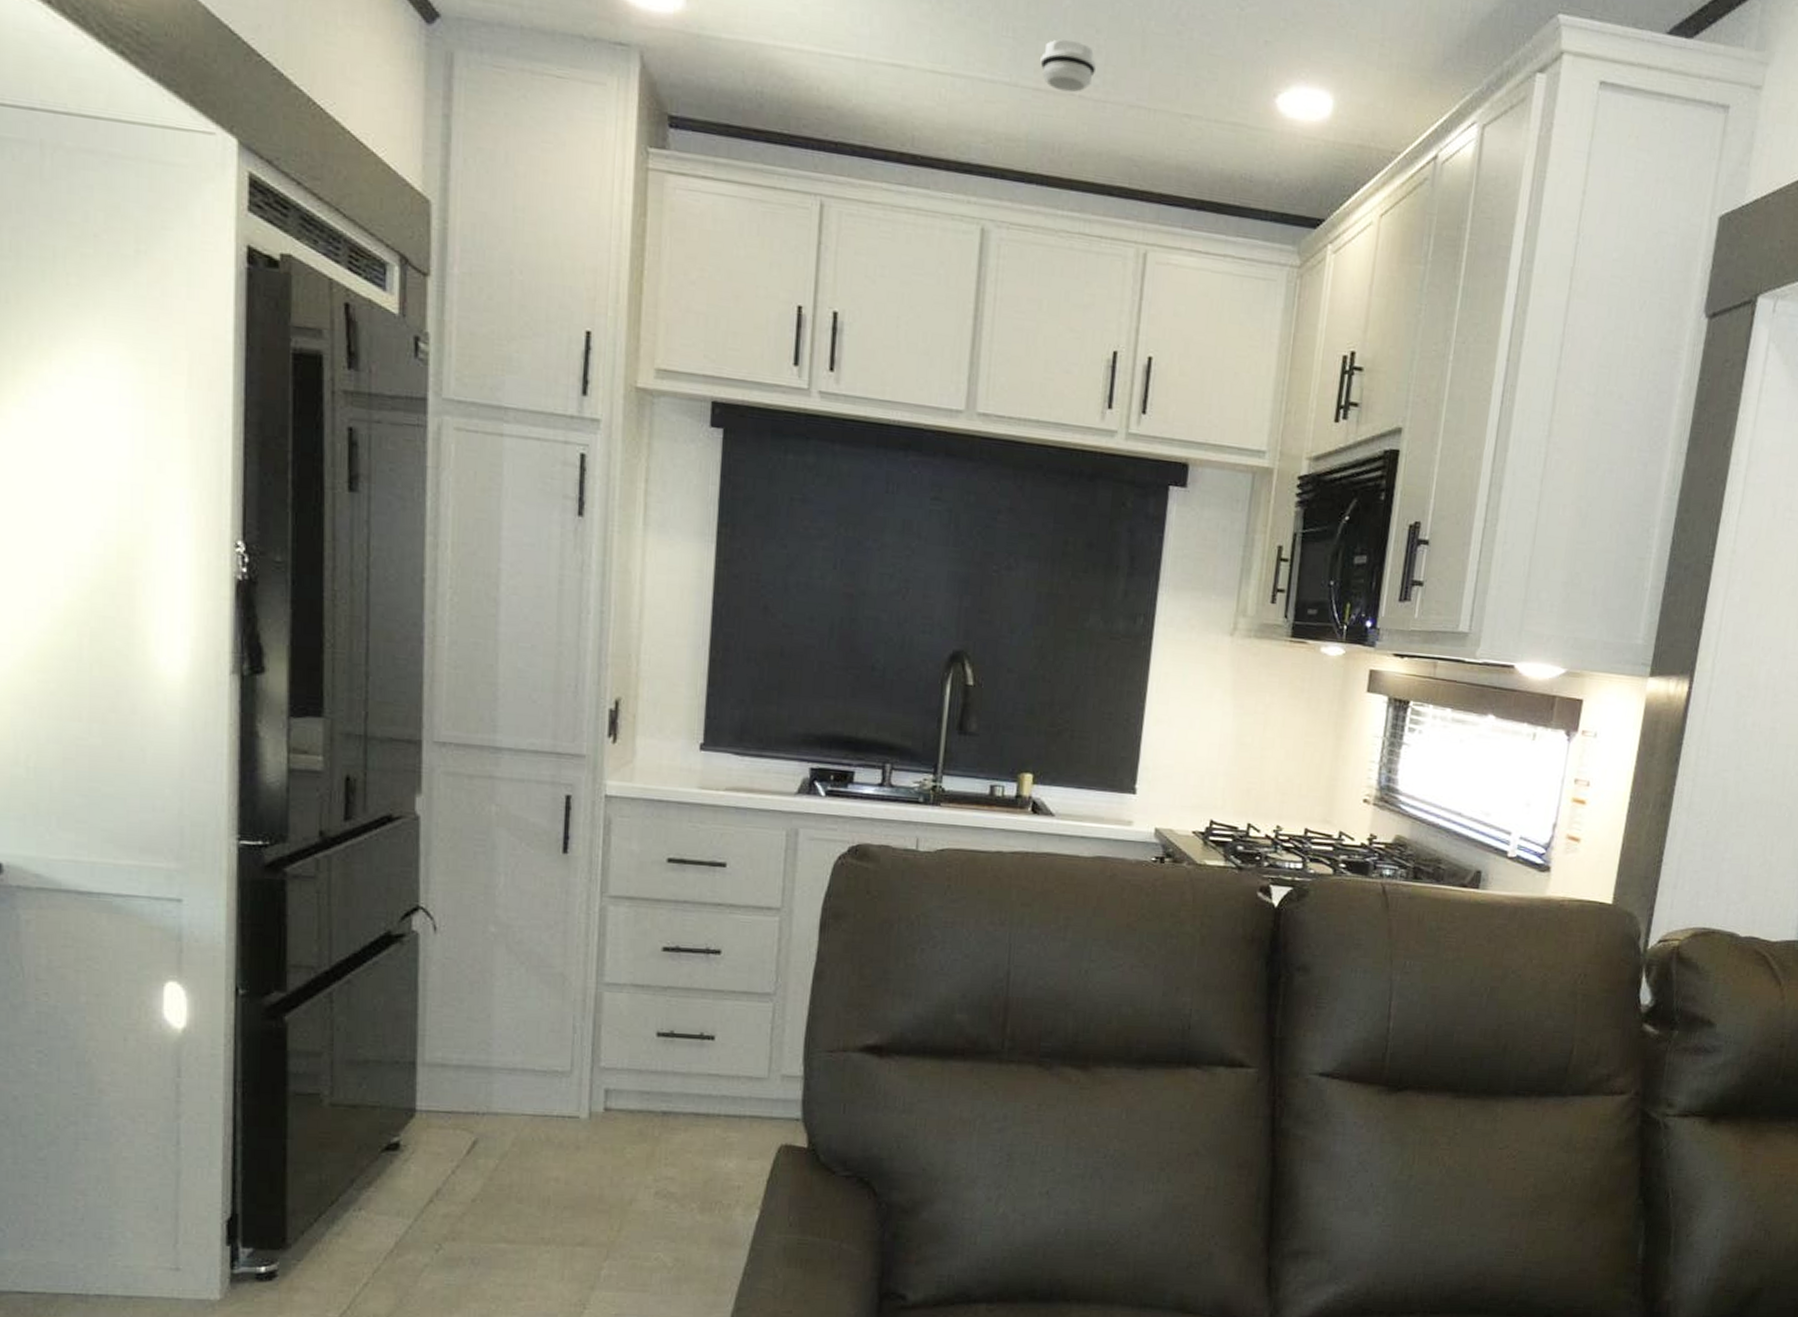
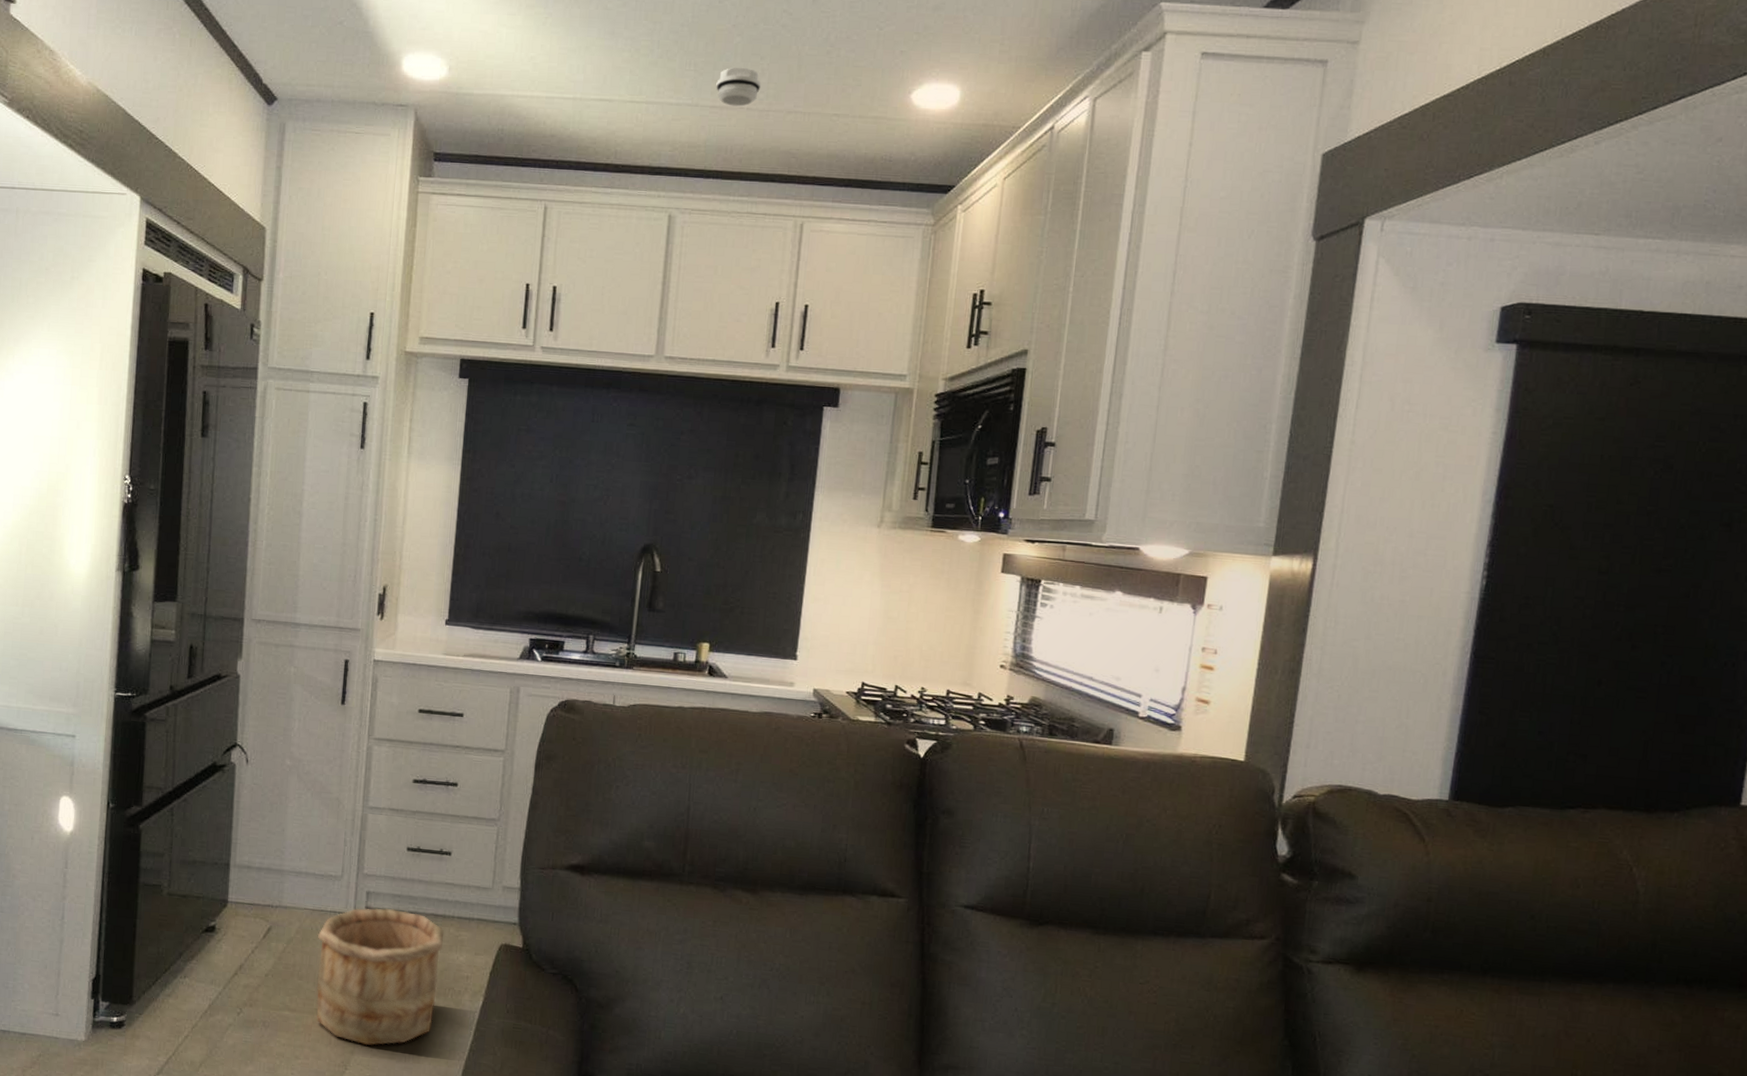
wooden bucket: none [540,1108,708,1278] -> present [316,908,445,1046]

